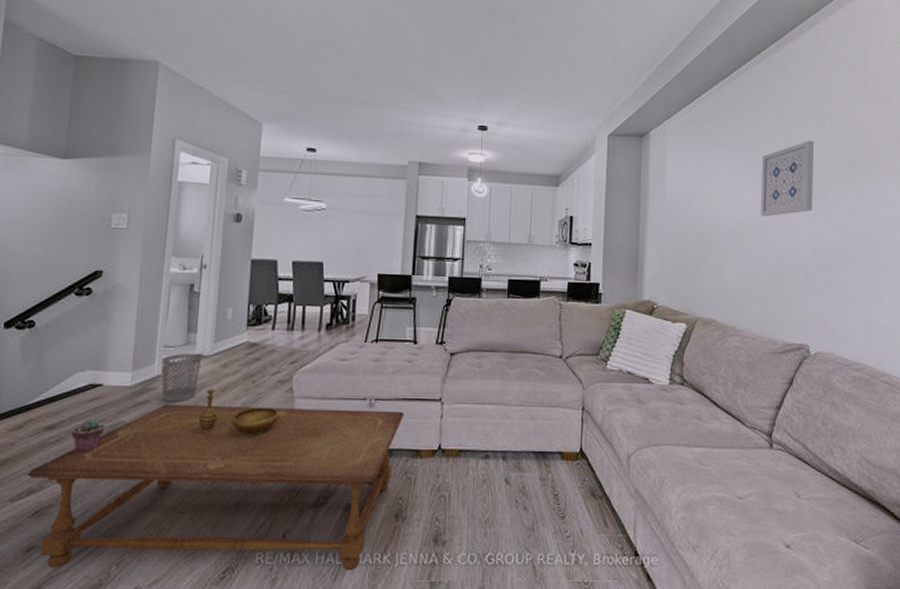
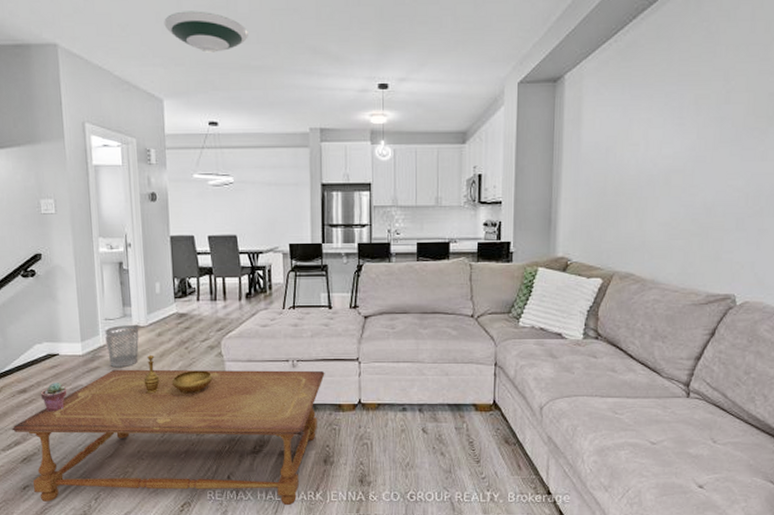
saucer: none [273,43,356,84] -> present [164,11,248,53]
wall art: present [760,140,815,217] -> none [688,69,757,161]

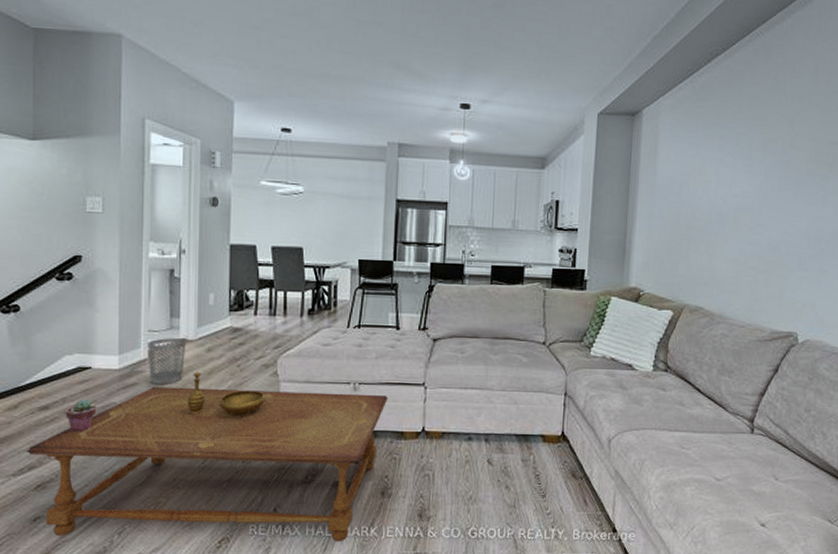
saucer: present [164,11,248,53] -> none [241,13,330,58]

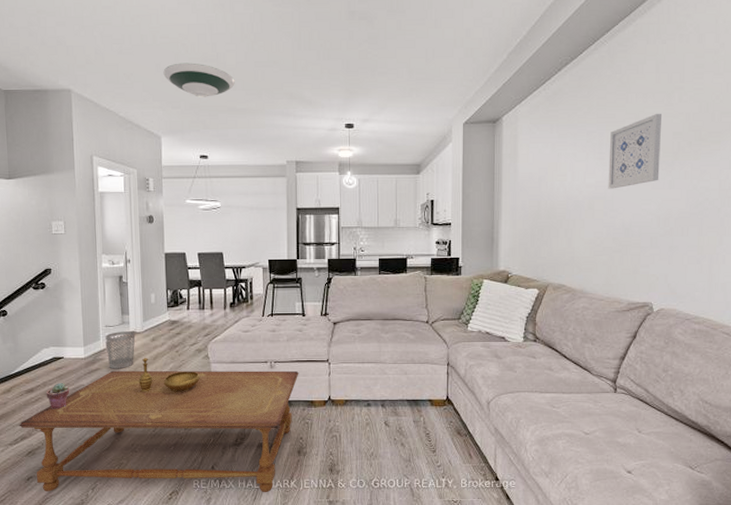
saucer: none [241,13,330,58] -> present [163,62,235,97]
wall art: none [756,118,819,201] -> present [608,113,663,189]

